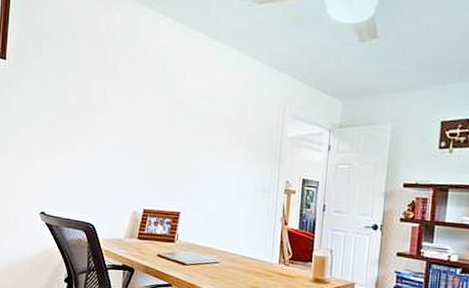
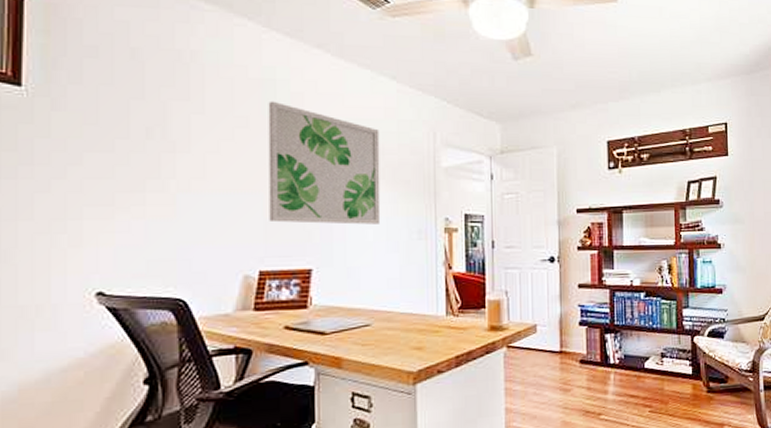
wall art: none [153,74,240,181] -> present [268,101,381,225]

